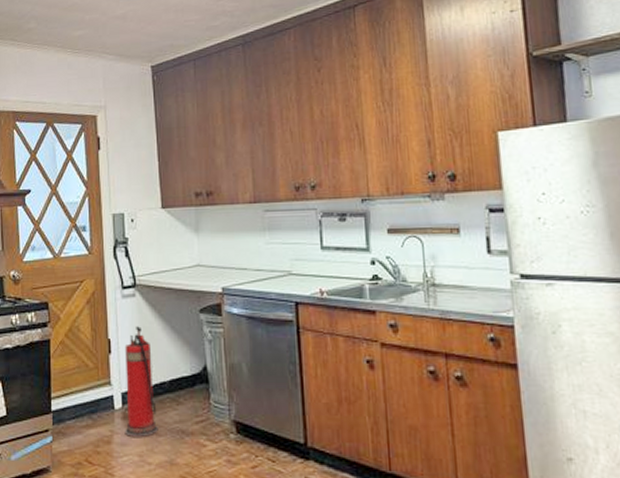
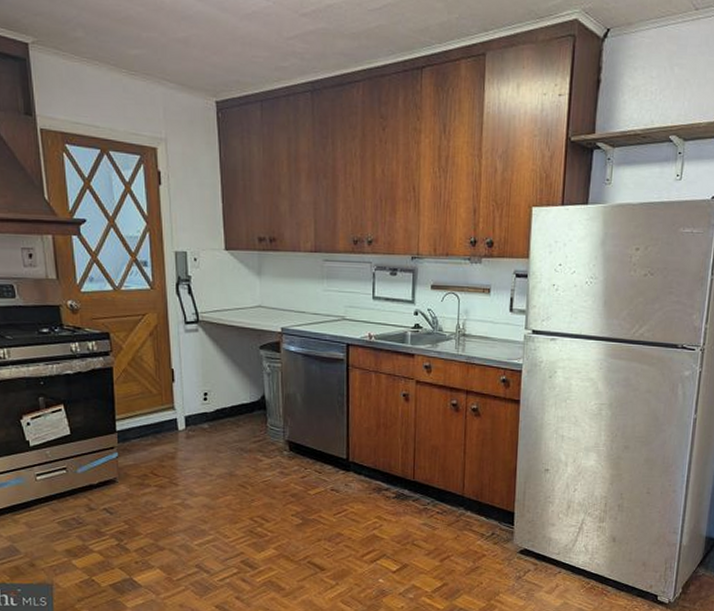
fire extinguisher: present [125,326,158,438] -> none [188,359,219,455]

